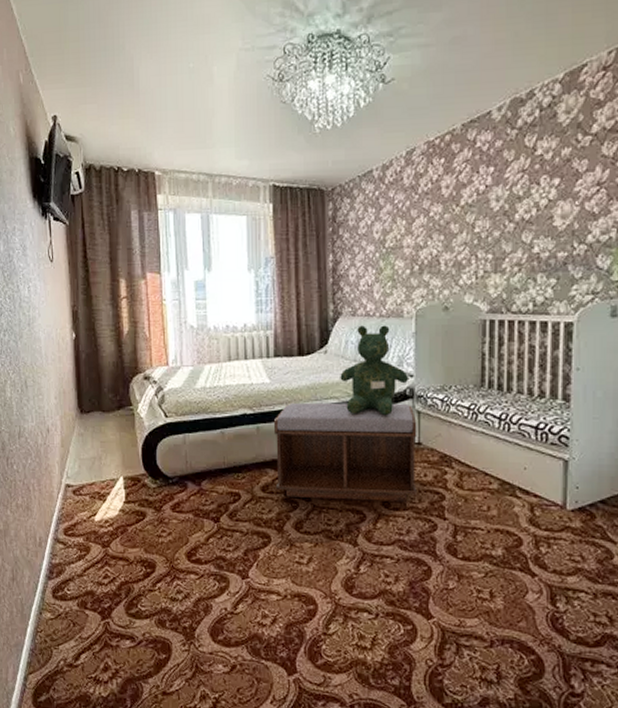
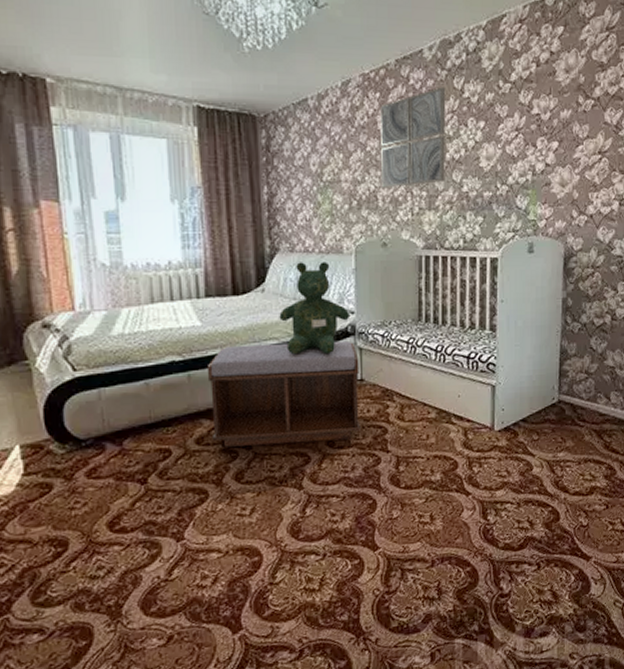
wall art: none [443,146,516,252] -> present [380,87,446,188]

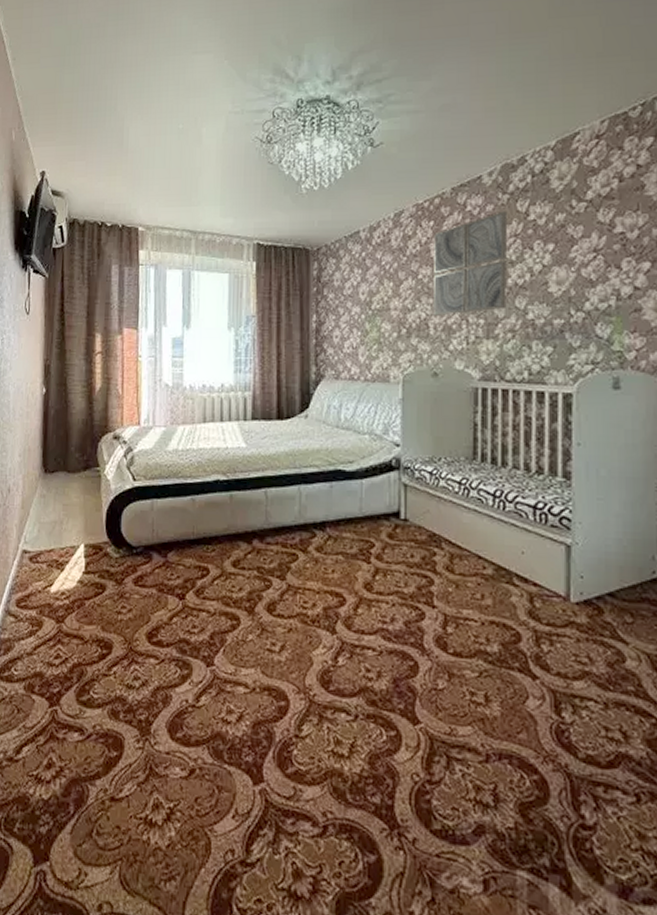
bench: present [206,340,361,447] -> none [248,469,403,585]
teddy bear: present [279,262,351,355] -> none [321,389,396,488]

